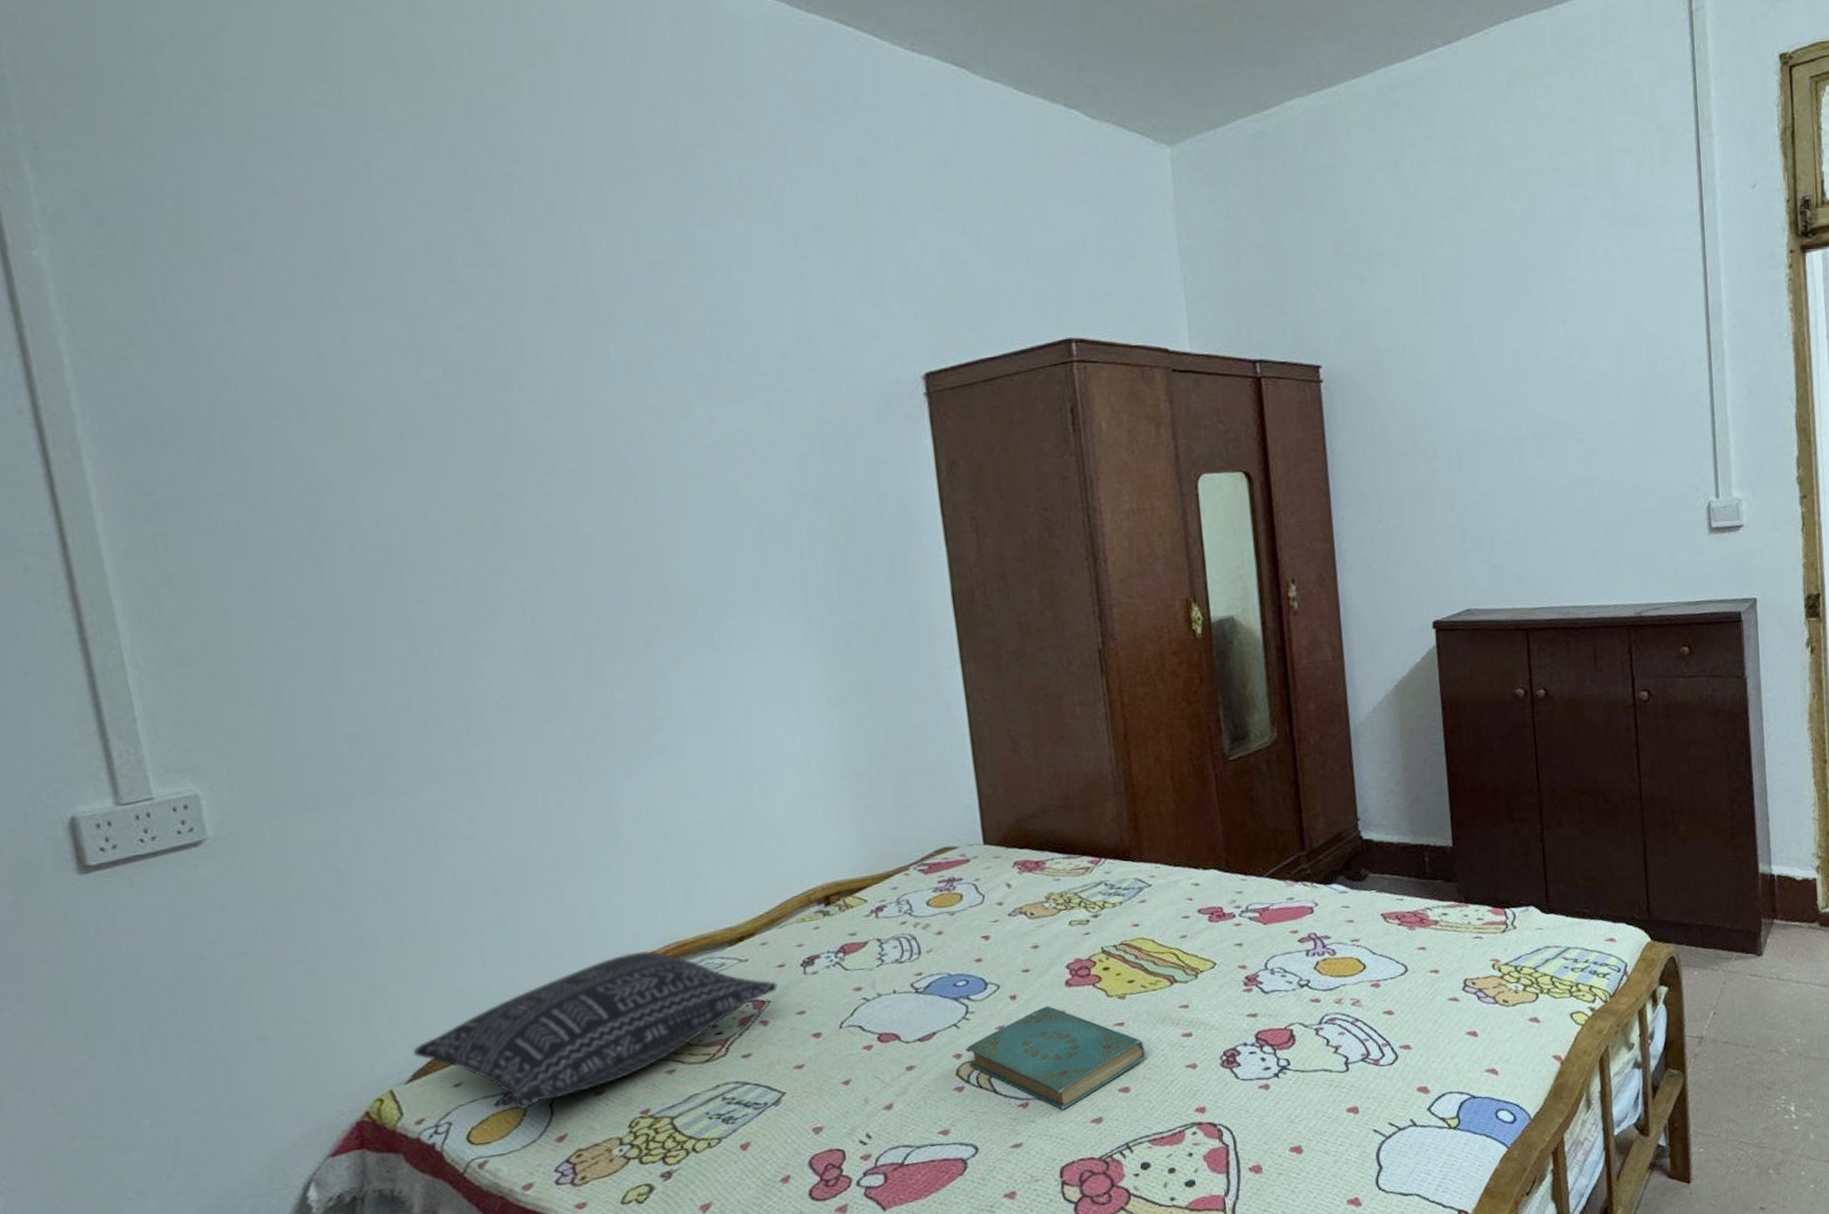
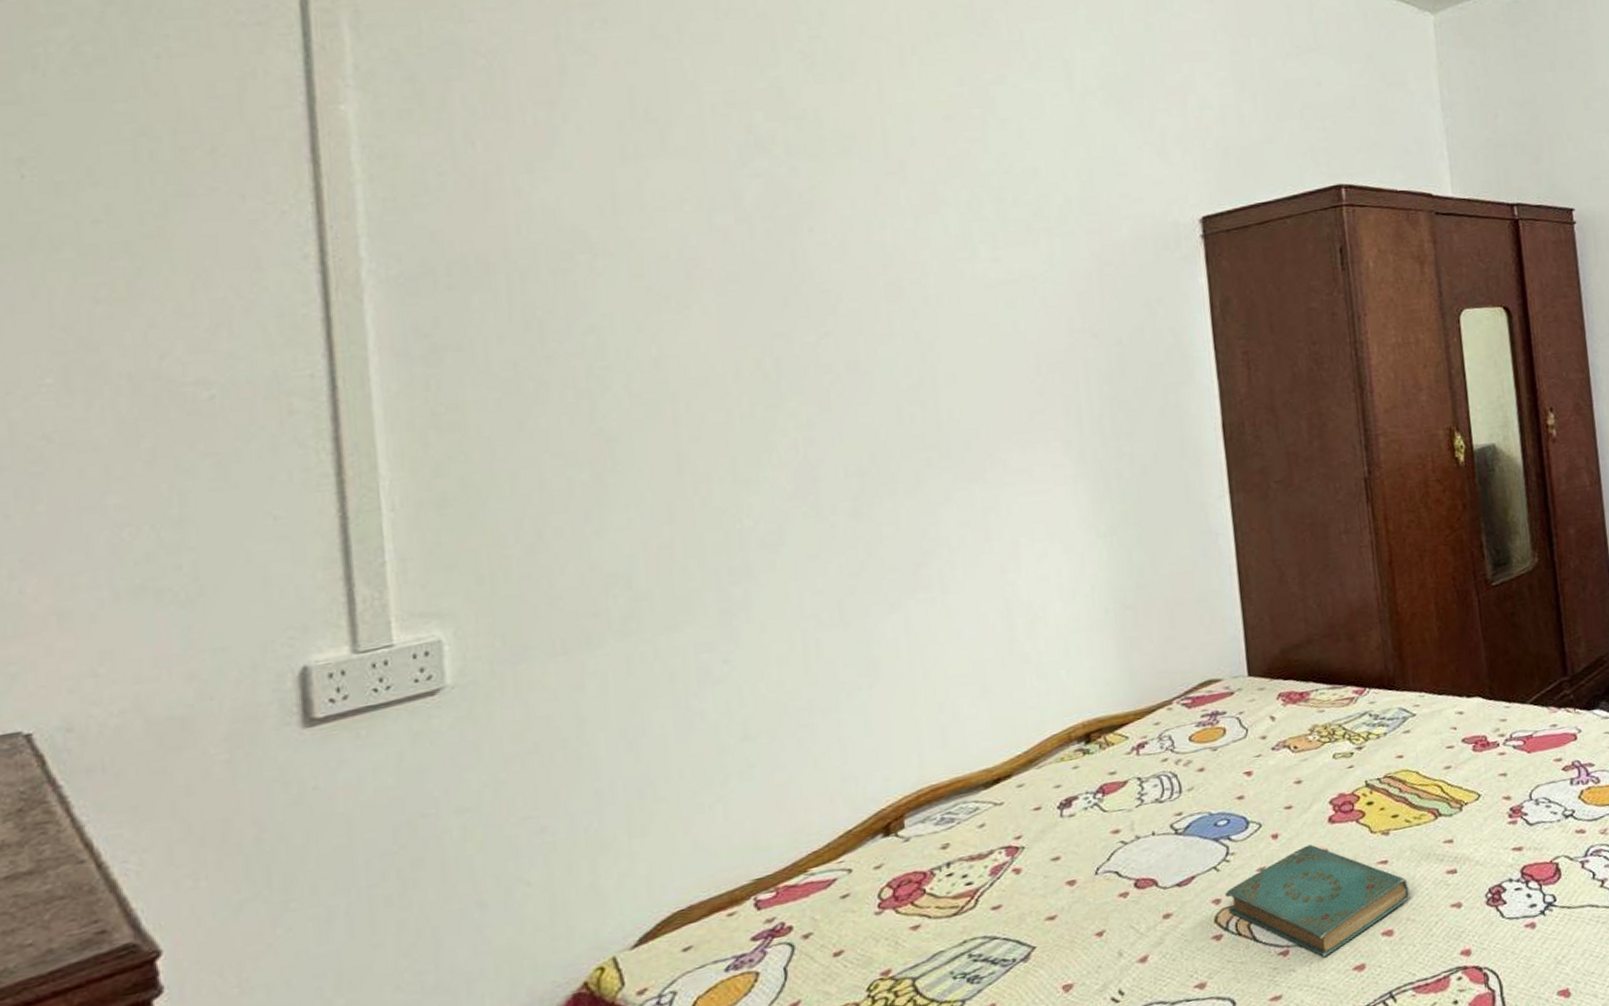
pillow: present [413,950,778,1110] -> none [641,795,1033,975]

